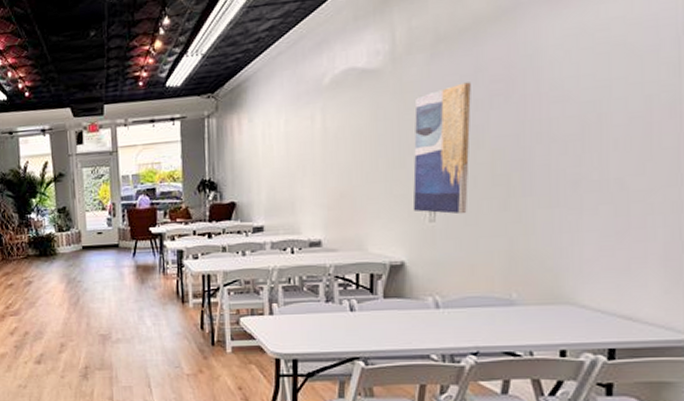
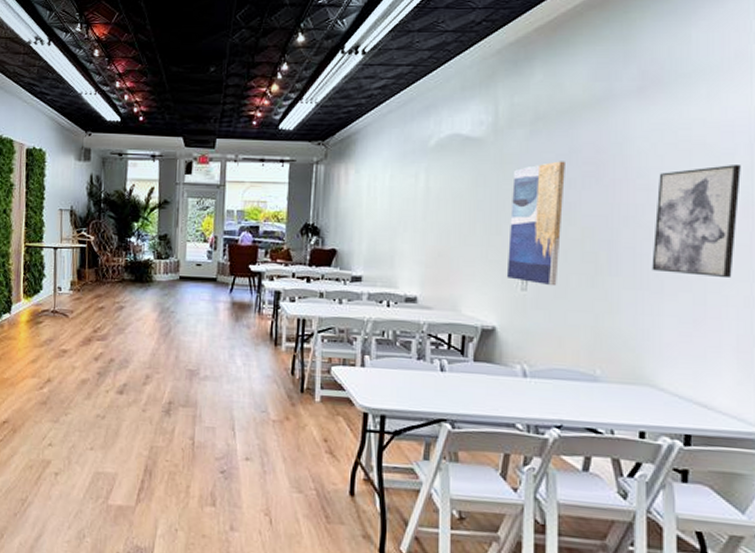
wall art: none [569,62,667,187] -> present [652,165,741,279]

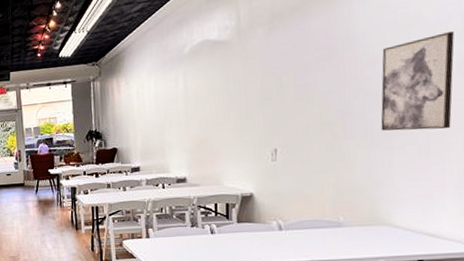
wall art: present [506,161,565,286] -> none [257,50,302,155]

